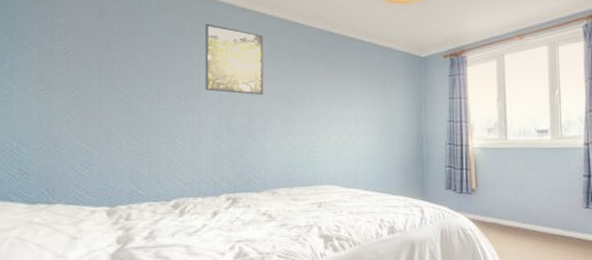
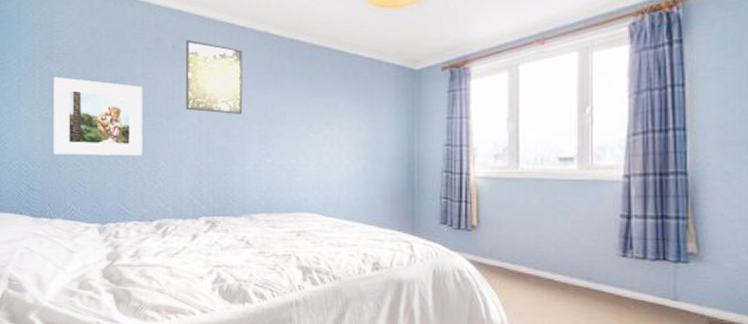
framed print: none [53,55,159,137] -> present [53,76,143,156]

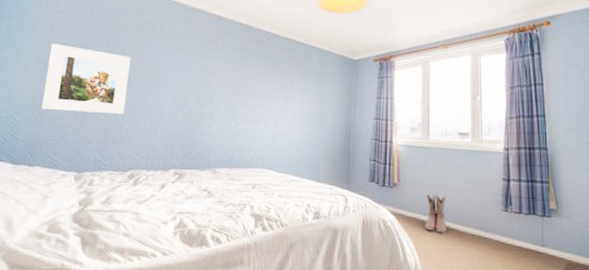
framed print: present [185,40,243,114] -> none [166,23,219,85]
boots: none [513,237,542,285] -> present [425,193,447,233]

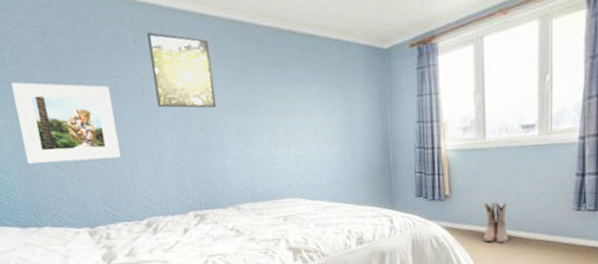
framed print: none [166,23,219,85] -> present [147,32,217,108]

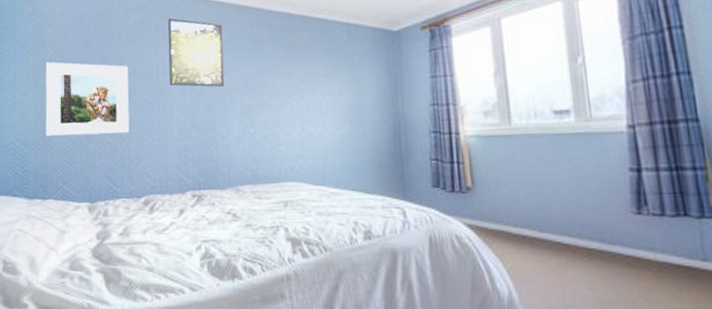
boots: present [483,201,508,243] -> none [514,197,550,249]

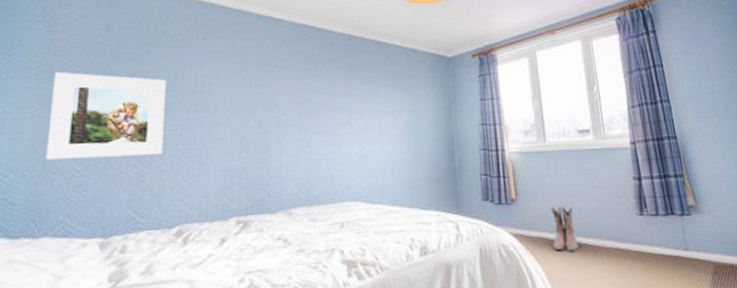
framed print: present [168,18,225,87] -> none [216,32,280,105]
boots: none [514,197,550,249] -> present [550,205,579,252]

